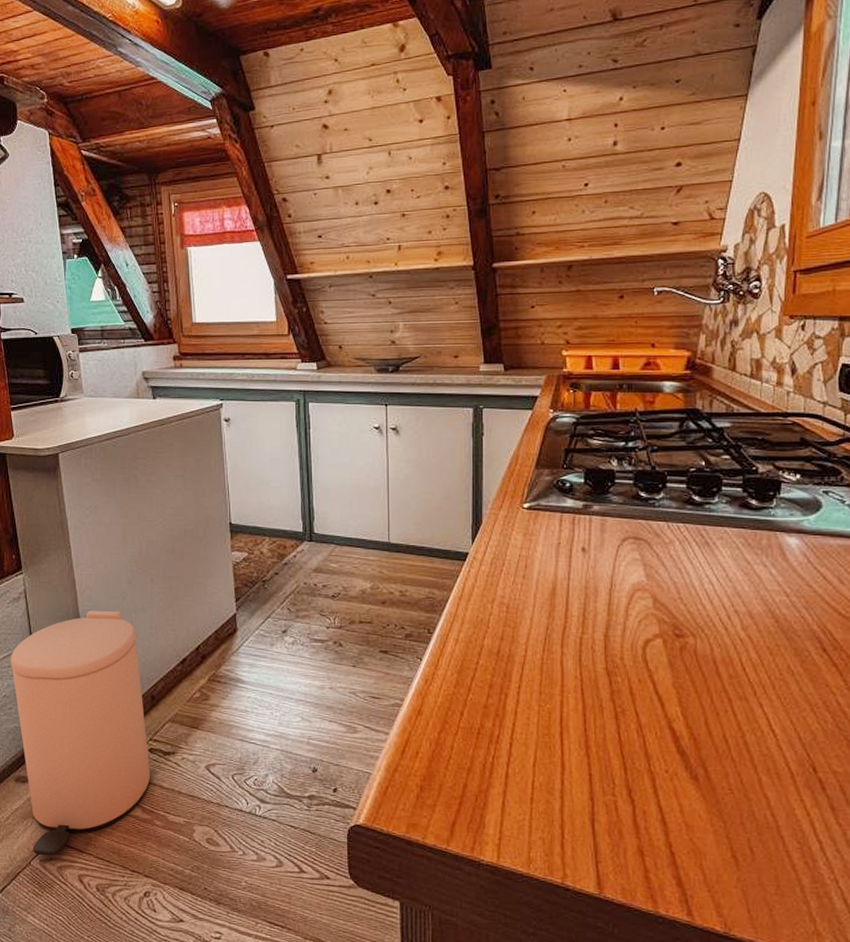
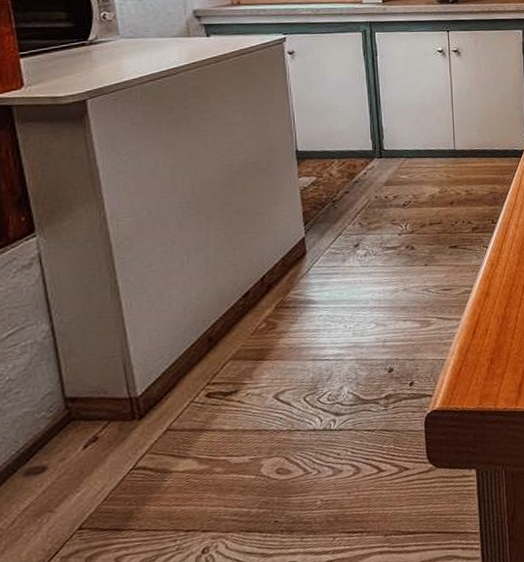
pedal bin: present [11,610,151,856] -> none [18,256,209,553]

